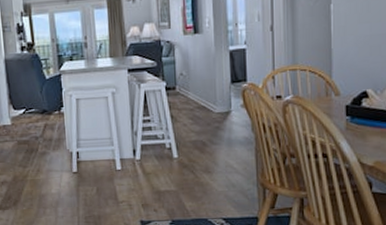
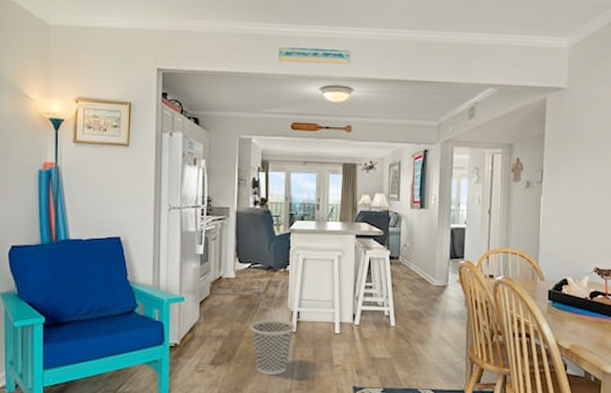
wastebasket: none [31,161,76,215] -> present [249,319,295,375]

